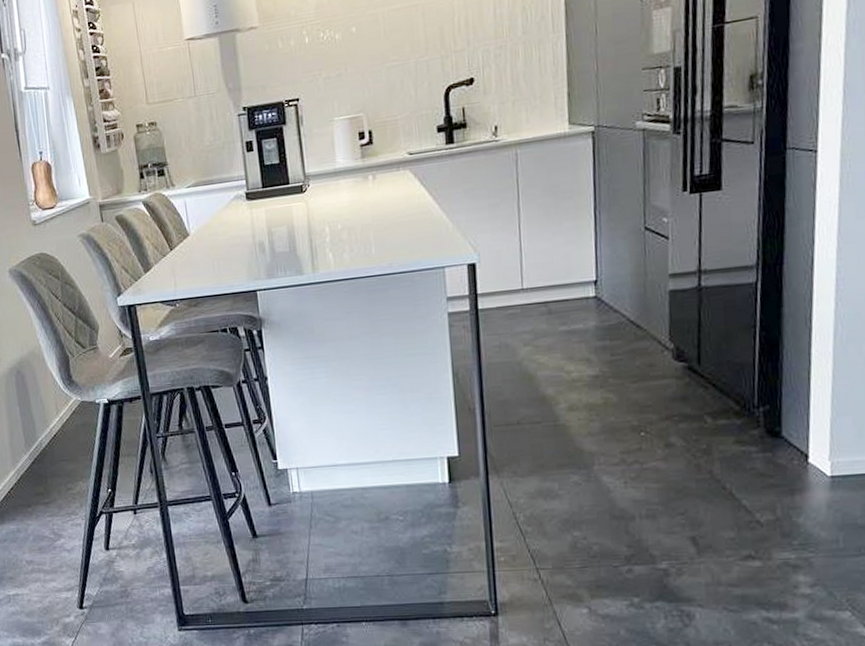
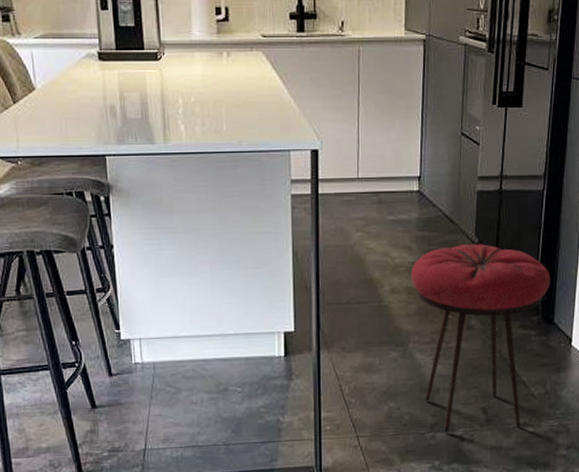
stool: none [591,349,774,566] -> present [410,244,550,433]

